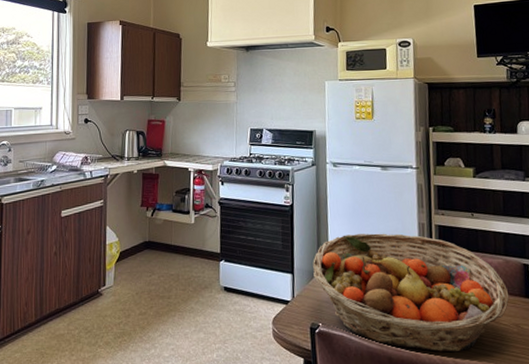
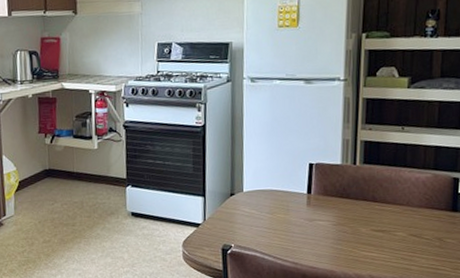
fruit basket: present [313,233,510,353] -> none [226,151,435,267]

